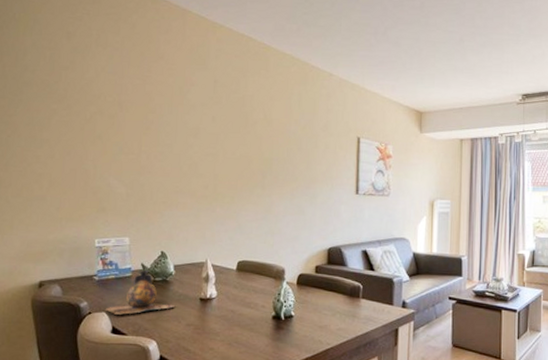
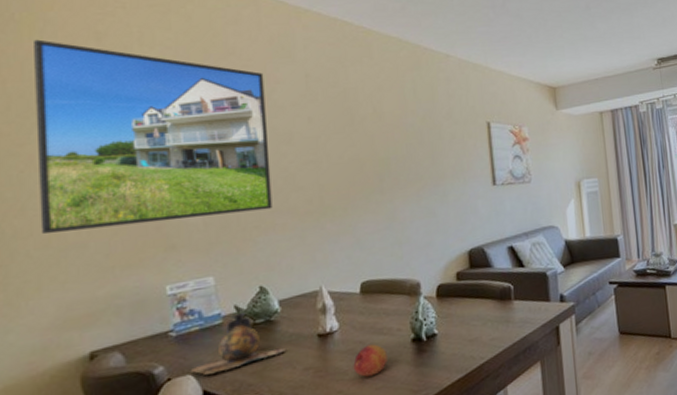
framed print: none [16,35,183,190] -> present [34,39,273,233]
fruit: none [224,315,252,341] -> present [353,344,388,377]

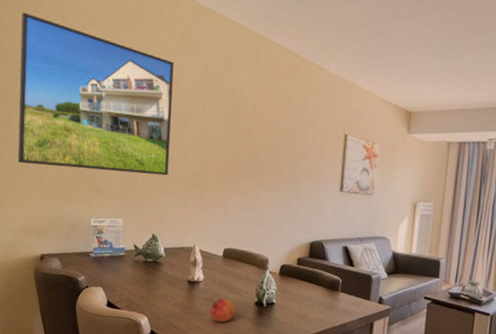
vase: present [191,313,285,375] -> none [102,251,164,291]

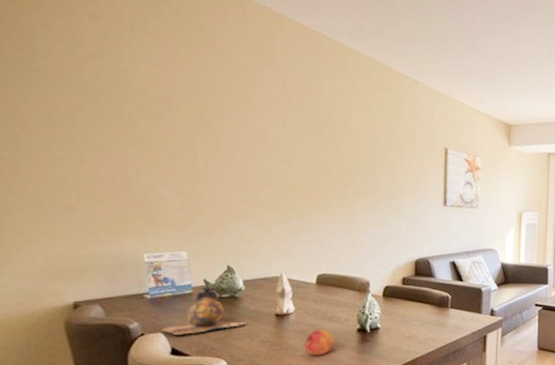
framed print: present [17,12,174,176] -> none [32,11,245,199]
vase: none [102,251,164,291] -> present [162,287,246,335]

